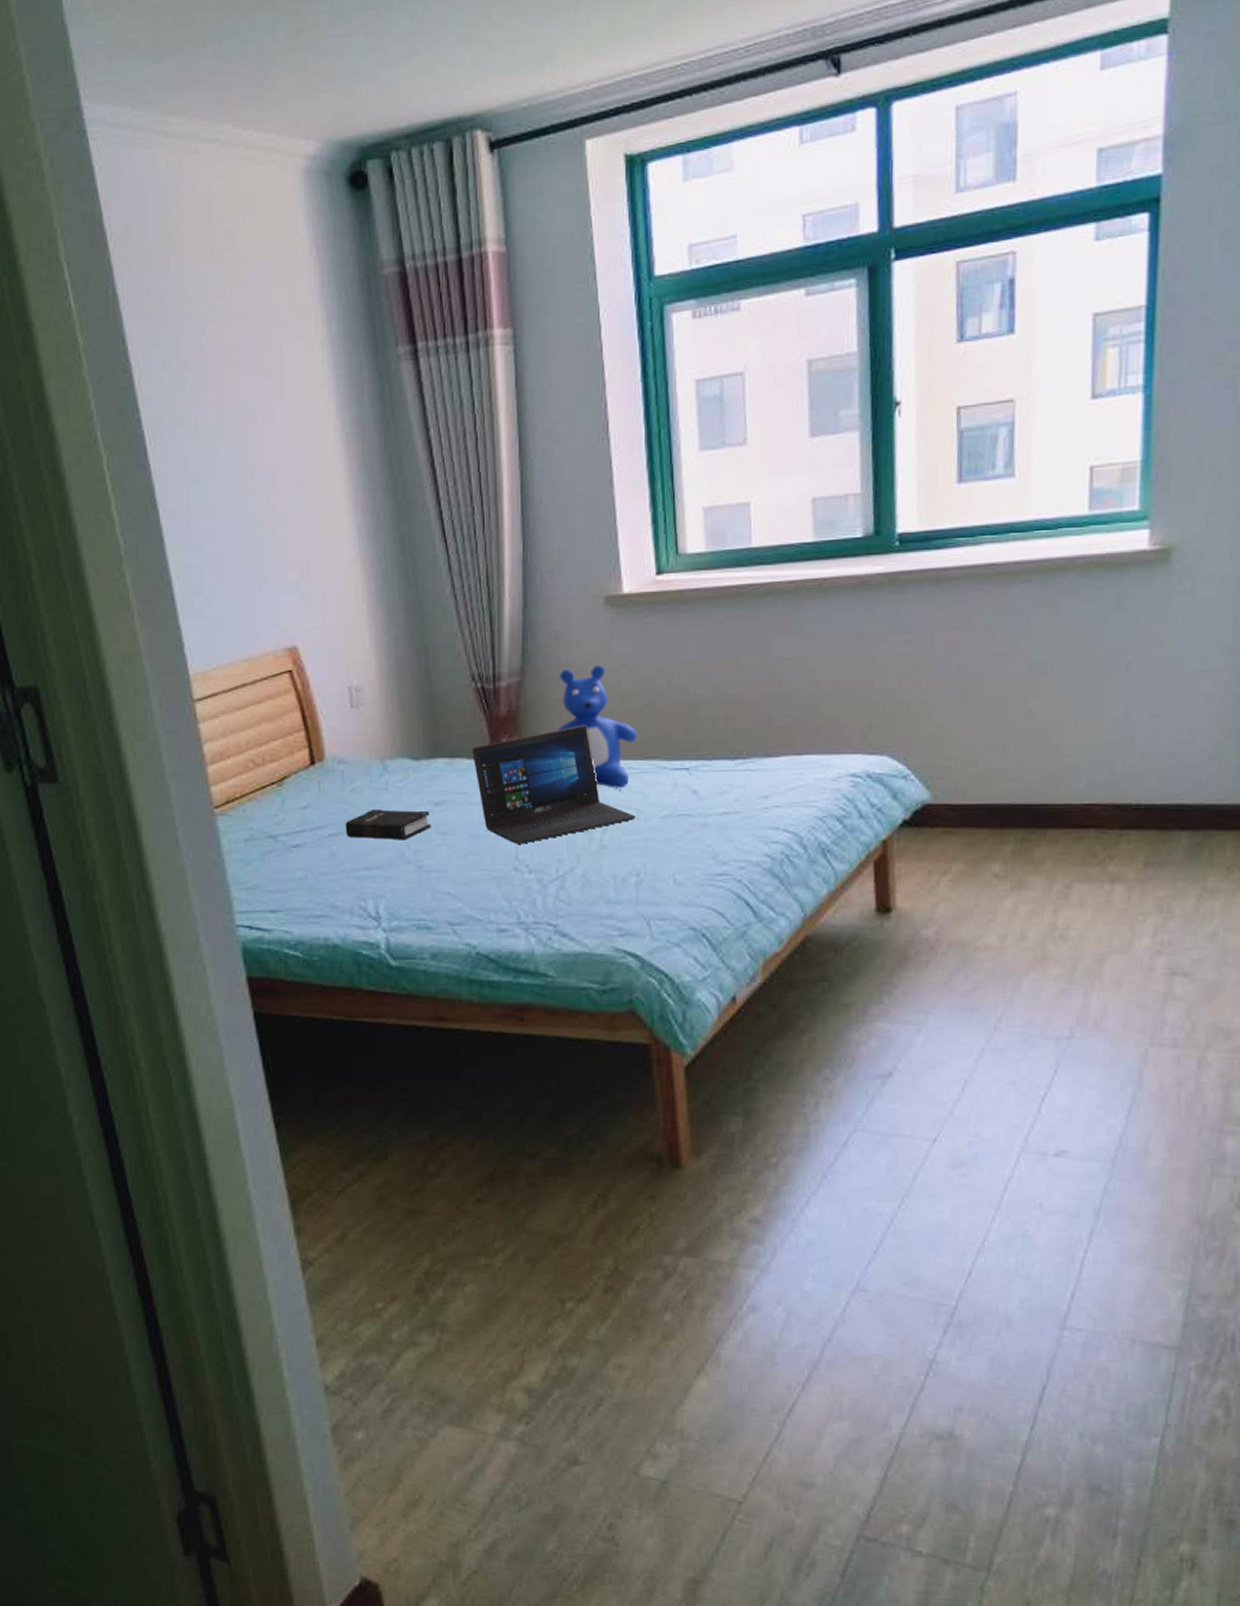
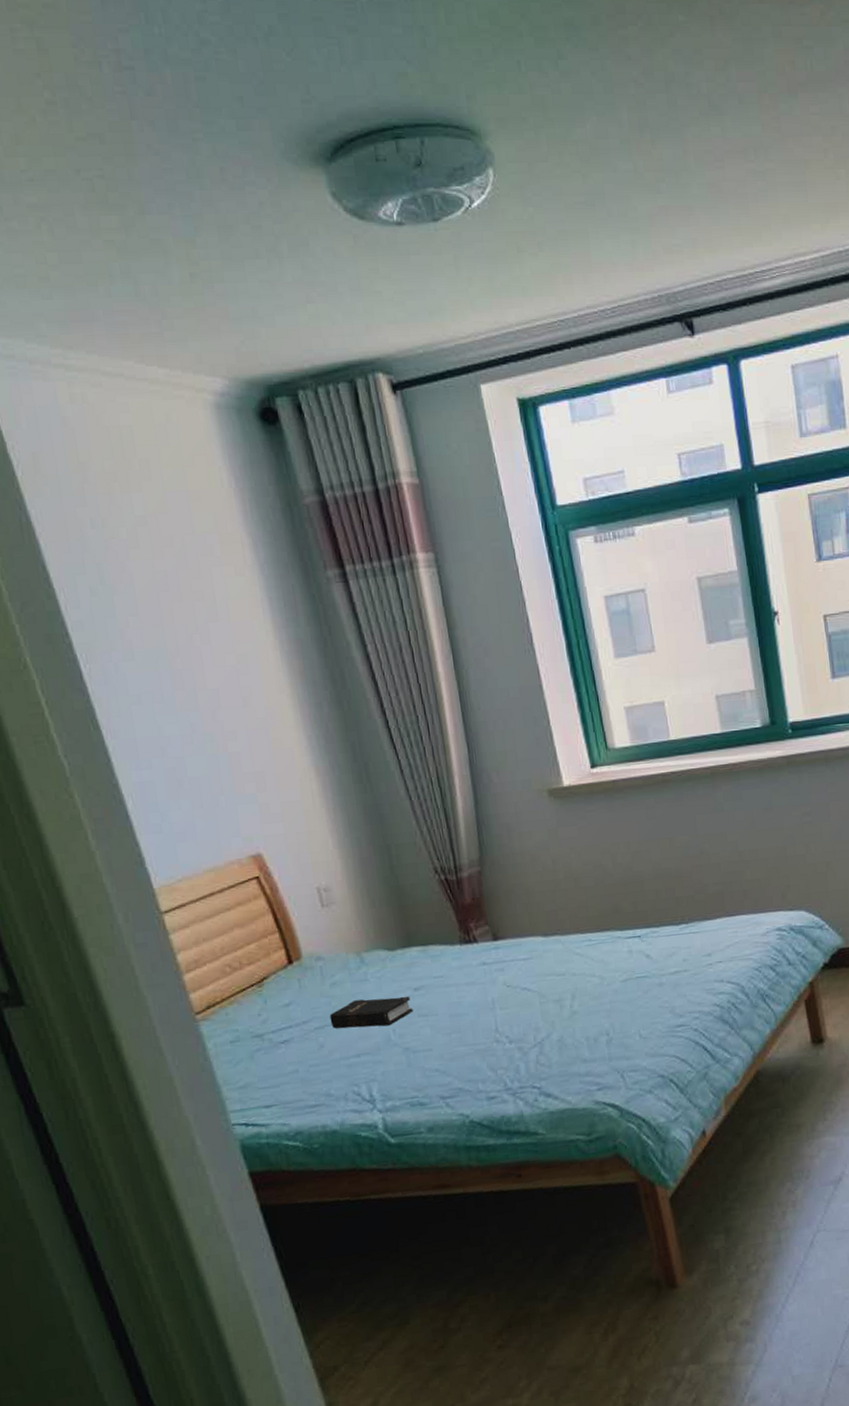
laptop: present [472,725,636,844] -> none [443,906,599,1018]
teddy bear: present [555,664,637,789] -> none [516,850,592,960]

